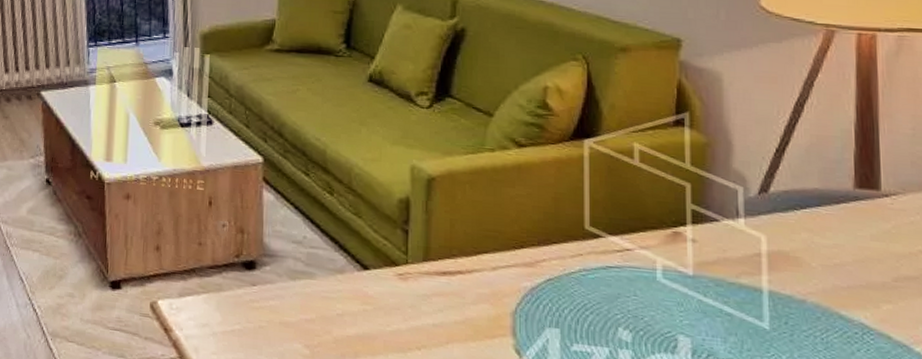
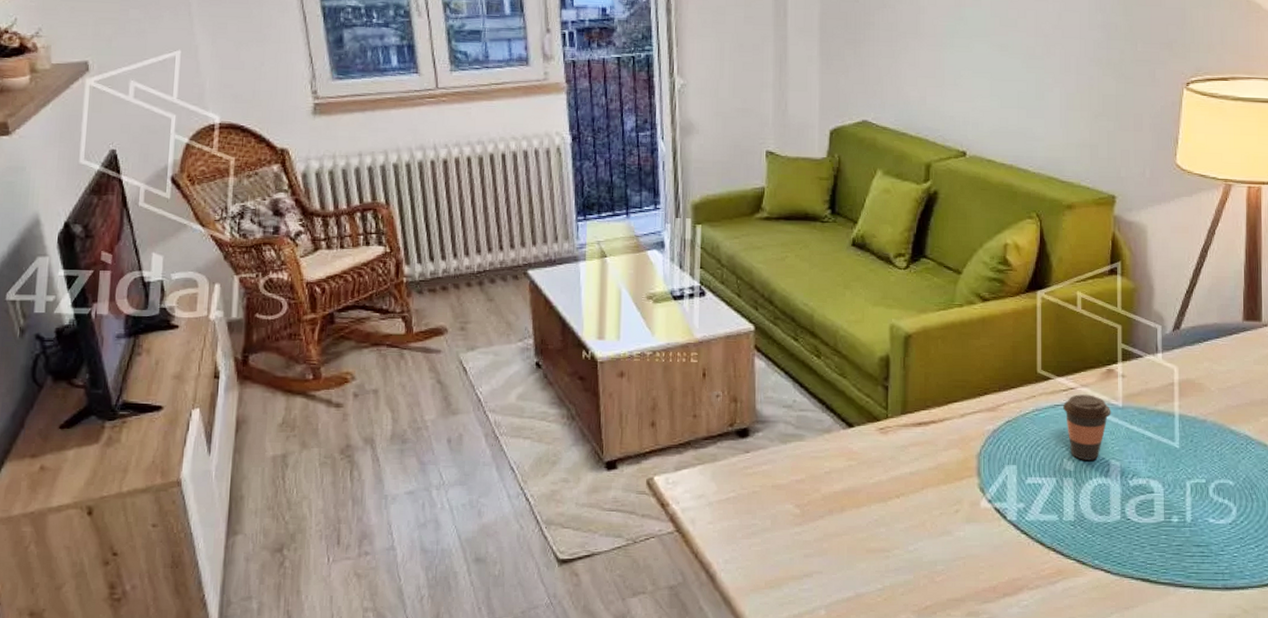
coffee cup: none [616,257,679,333] -> present [1062,394,1111,460]

